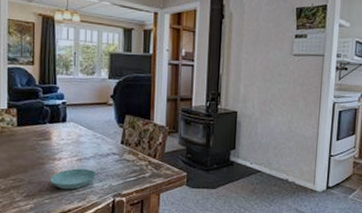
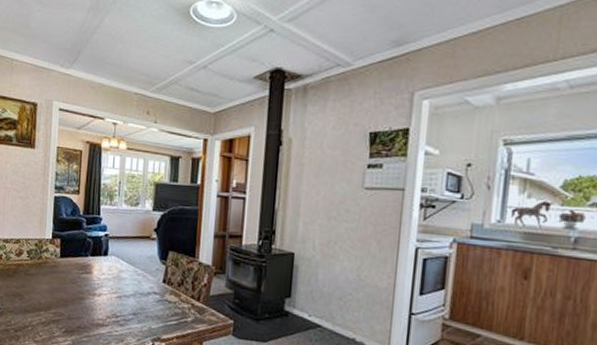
saucer: present [50,168,96,189] -> none [89,306,136,329]

